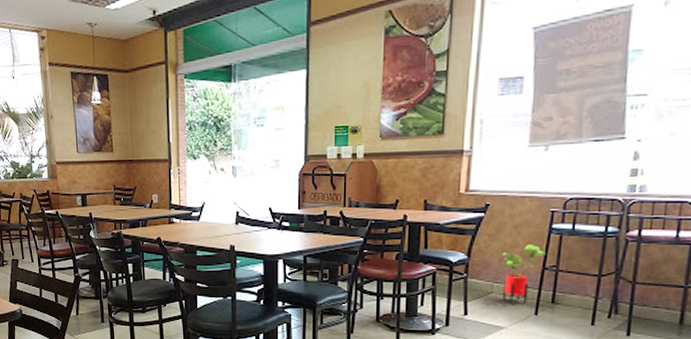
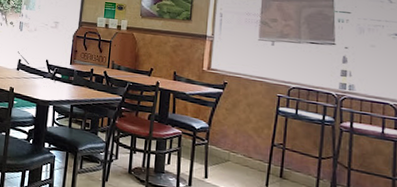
house plant: present [502,245,546,304] -> none [237,122,274,175]

